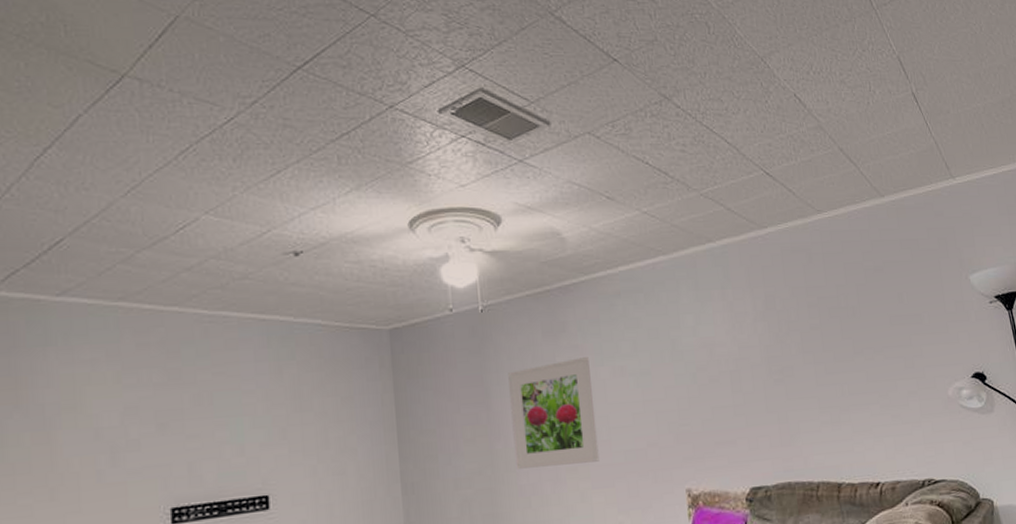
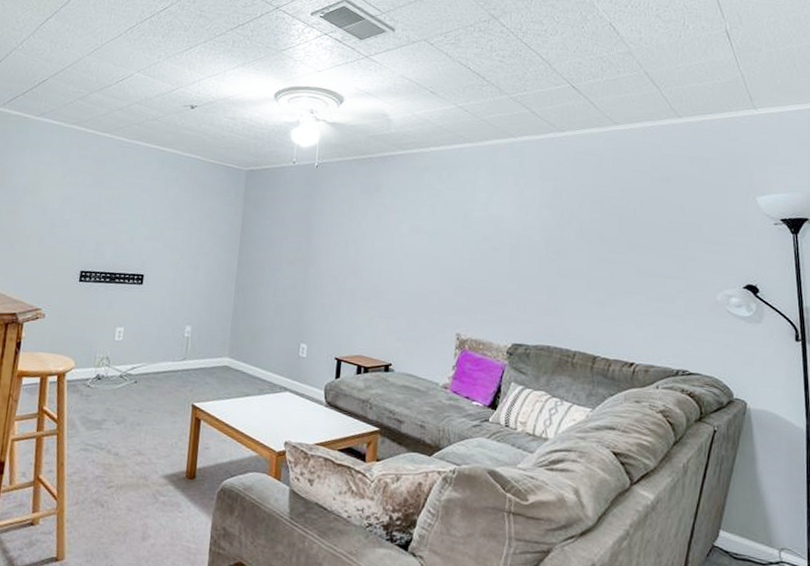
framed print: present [508,357,600,469] -> none [322,213,394,297]

